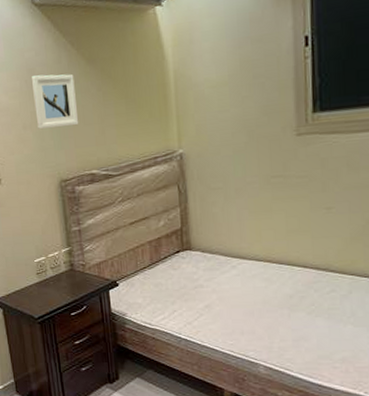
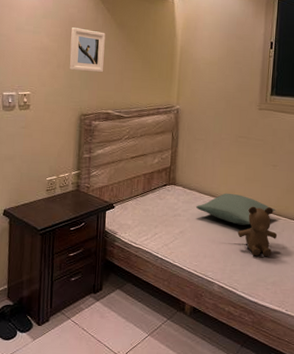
pillow: none [223,251,337,291] -> present [196,193,276,226]
teddy bear: none [284,264,343,328] -> present [237,206,278,257]

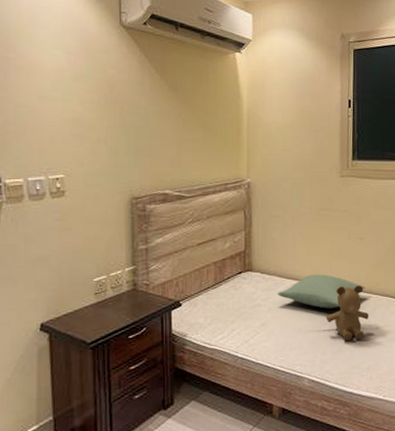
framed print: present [69,27,106,73] -> none [111,92,157,146]

